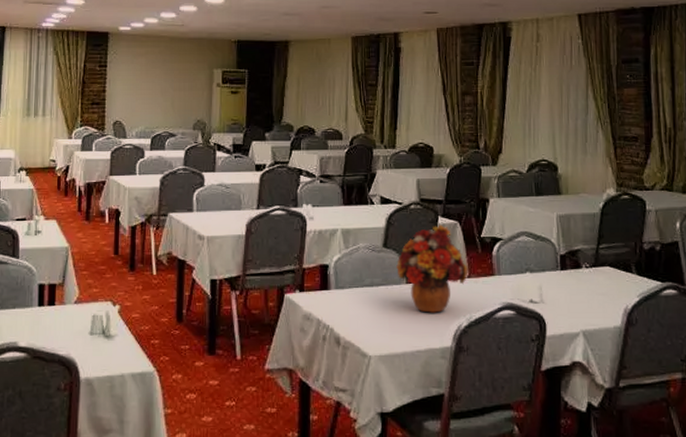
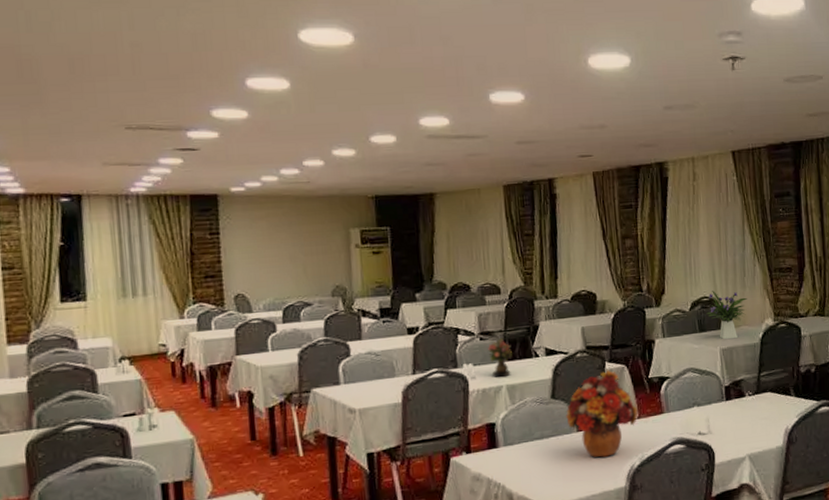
bouquet: none [327,183,349,221] -> present [488,338,512,378]
flower arrangement: none [543,154,588,206] -> present [705,291,747,340]

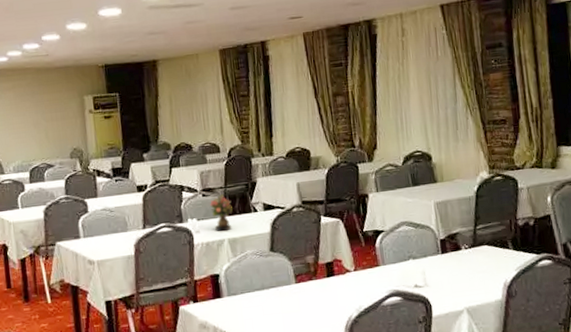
flower arrangement: present [566,370,638,458] -> none [284,223,354,309]
flower arrangement: present [705,291,747,340] -> none [418,145,461,194]

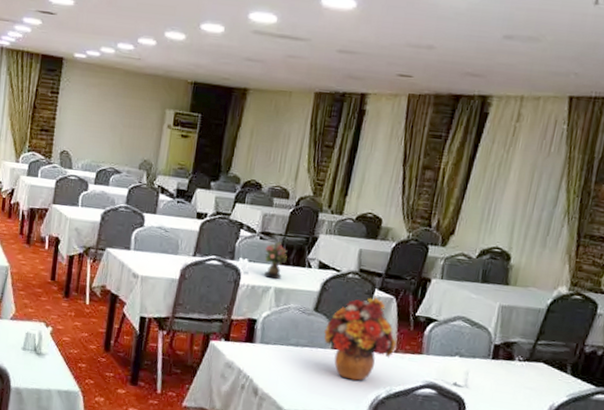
flower arrangement: none [284,223,354,309] -> present [324,297,397,381]

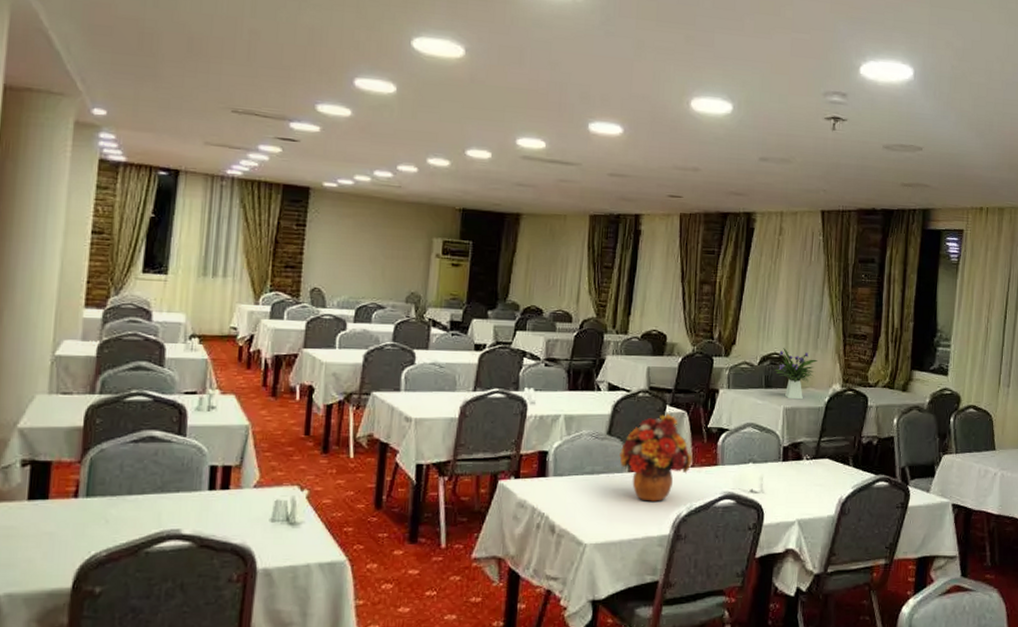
bouquet: present [263,241,288,279] -> none [551,367,575,407]
flower arrangement: none [493,243,544,299] -> present [773,348,818,400]

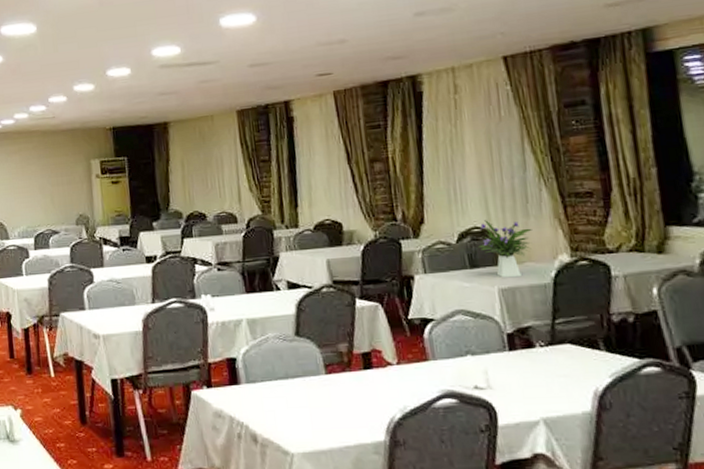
flower arrangement: present [619,413,692,503] -> none [312,307,397,406]

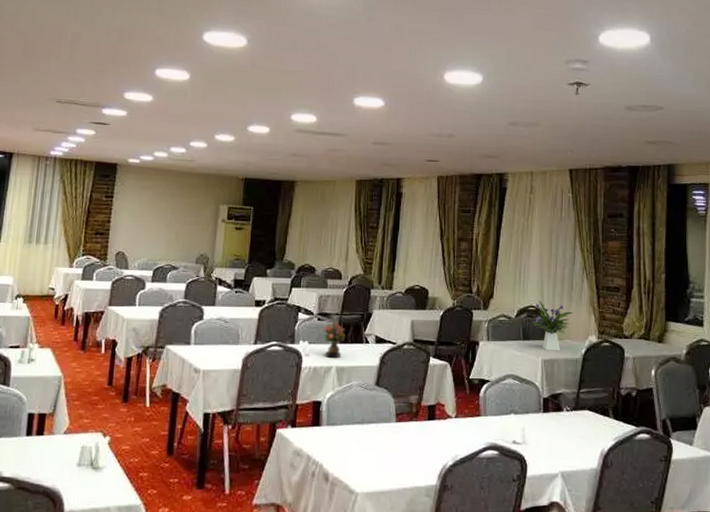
bouquet: none [226,269,252,311] -> present [323,321,345,359]

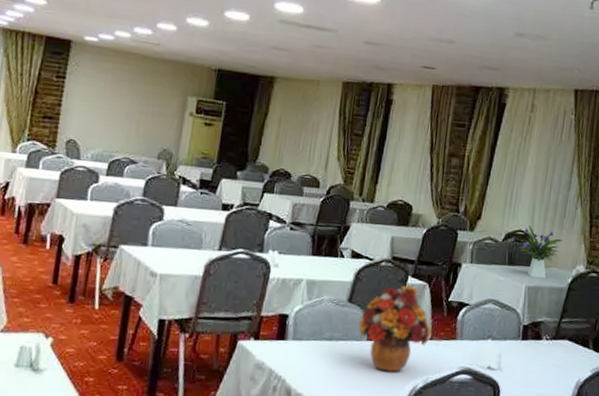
bouquet: present [323,321,345,359] -> none [294,232,320,271]
flower arrangement: none [387,365,456,453] -> present [359,284,431,373]

